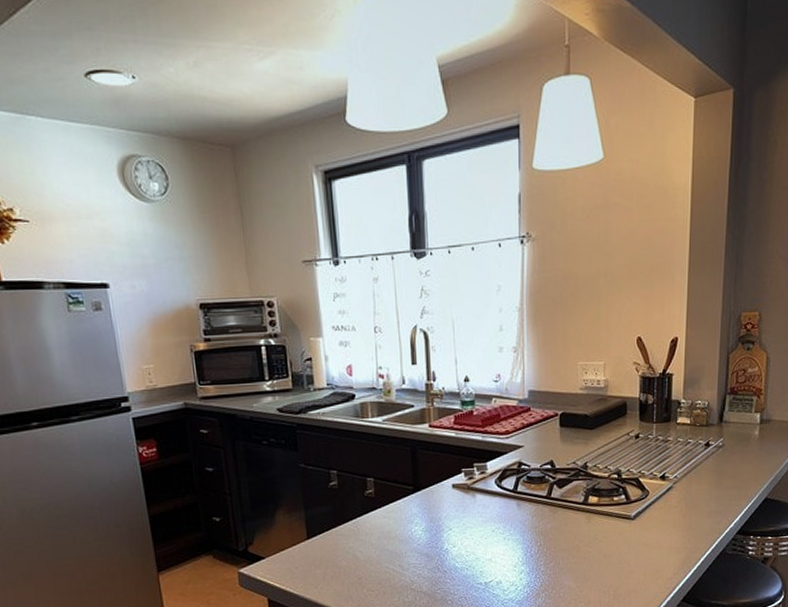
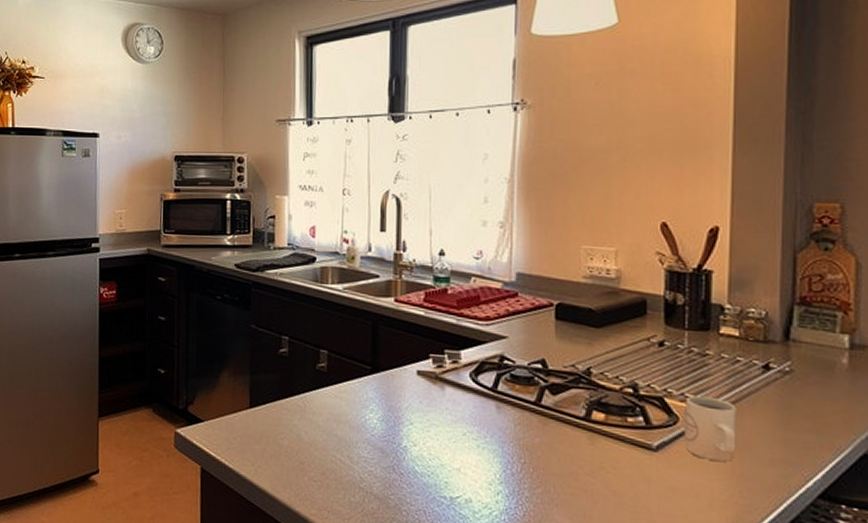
mug: none [652,472,688,520] -> present [683,395,738,462]

